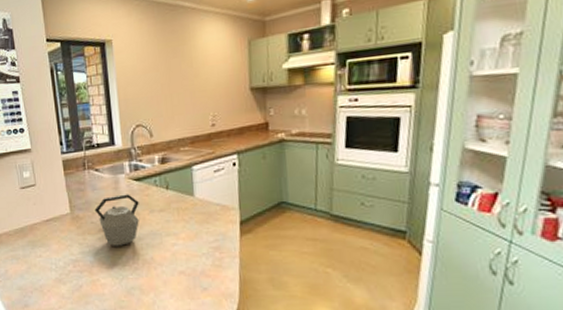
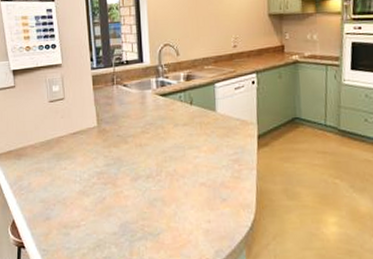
kettle: present [94,194,139,247] -> none [121,108,164,160]

